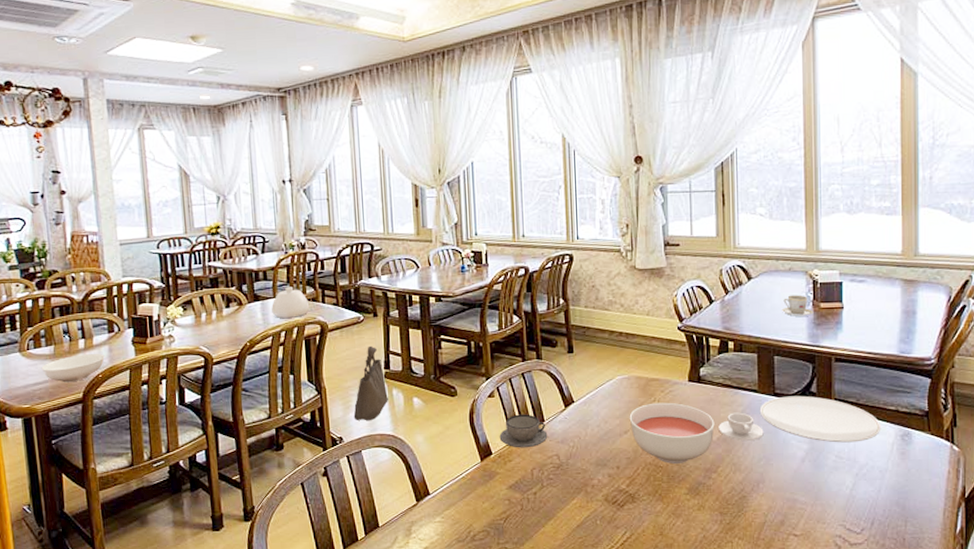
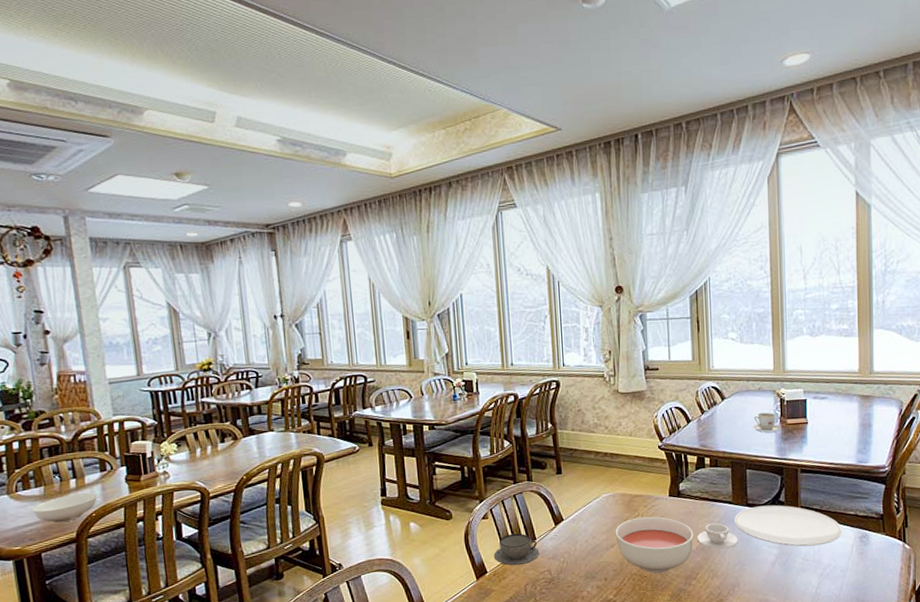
sugar bowl: present [271,287,310,319] -> none [267,420,306,452]
handbag: present [353,345,388,420] -> none [352,474,386,547]

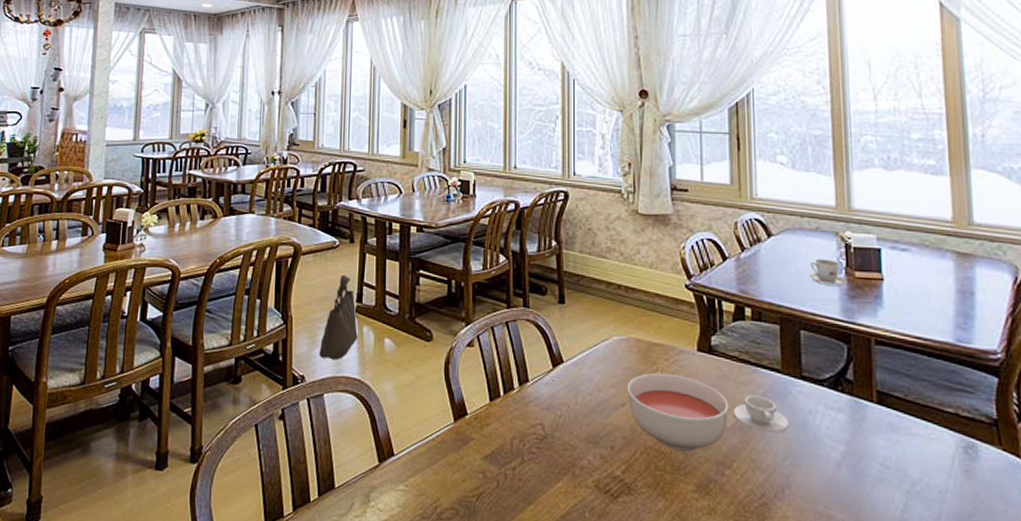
bowl: present [31,492,98,523] -> none [11,256,74,286]
handbag: none [352,474,386,547] -> present [319,274,358,359]
teacup: present [493,533,540,566] -> none [476,370,532,412]
plate: present [734,505,843,547] -> none [783,381,938,450]

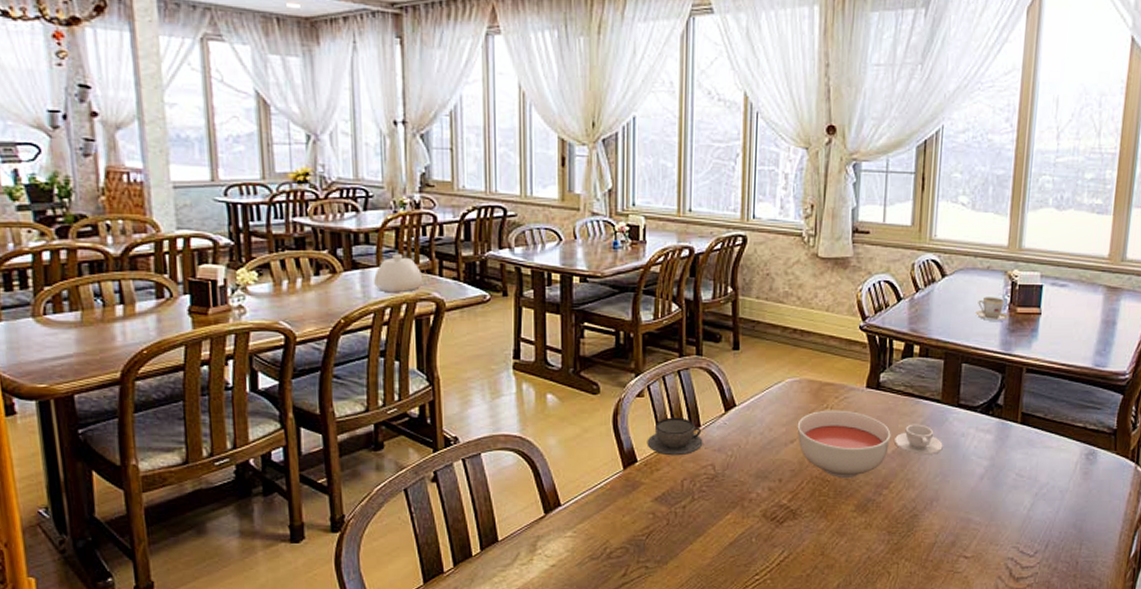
sugar bowl: none [246,202,285,237] -> present [374,254,423,293]
handbag: present [319,274,358,359] -> none [473,330,516,418]
teacup: none [476,370,532,412] -> present [647,417,703,456]

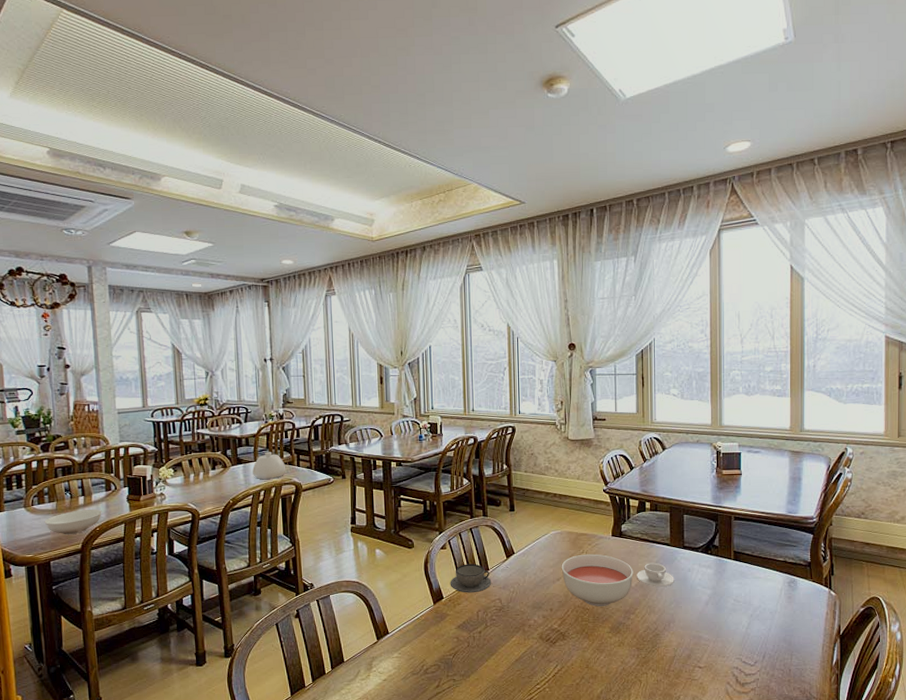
bowl: none [63,323,151,359] -> present [44,509,102,535]
teacup: present [974,297,1009,322] -> none [690,463,717,482]

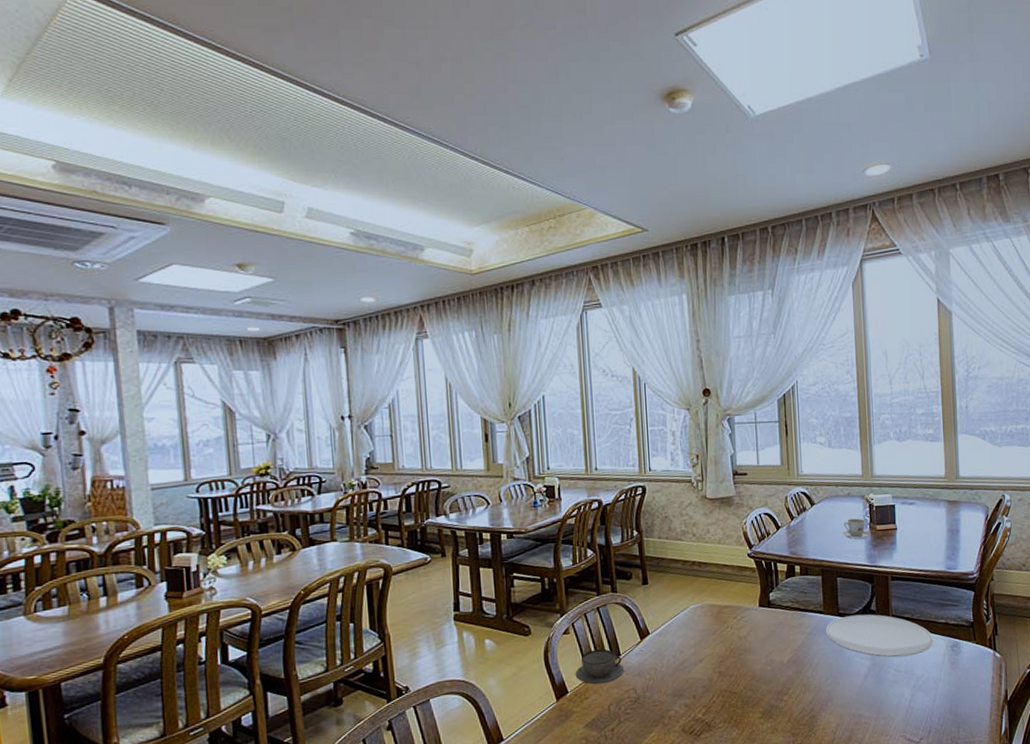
bowl: present [44,509,102,535] -> none [52,611,132,647]
sugar bowl: present [252,452,286,480] -> none [329,529,372,564]
bowl: present [561,554,633,606] -> none [703,628,785,689]
teacup: present [637,563,674,587] -> none [788,634,830,662]
plate: none [671,548,772,589] -> present [825,614,934,658]
teacup: none [690,463,717,482] -> present [842,518,871,540]

